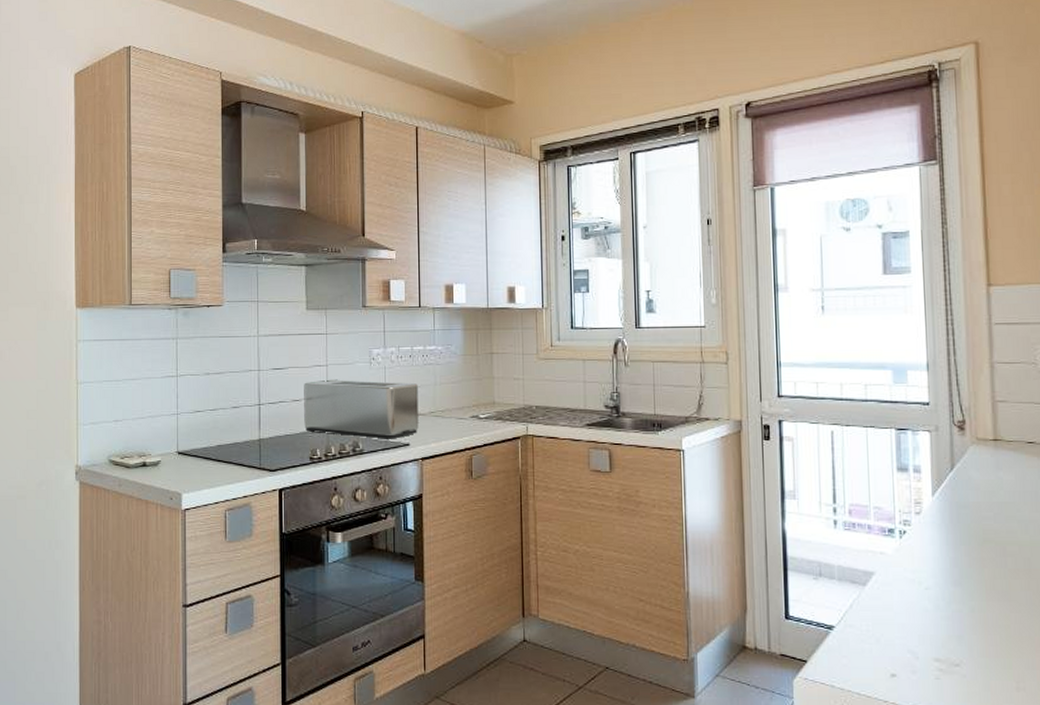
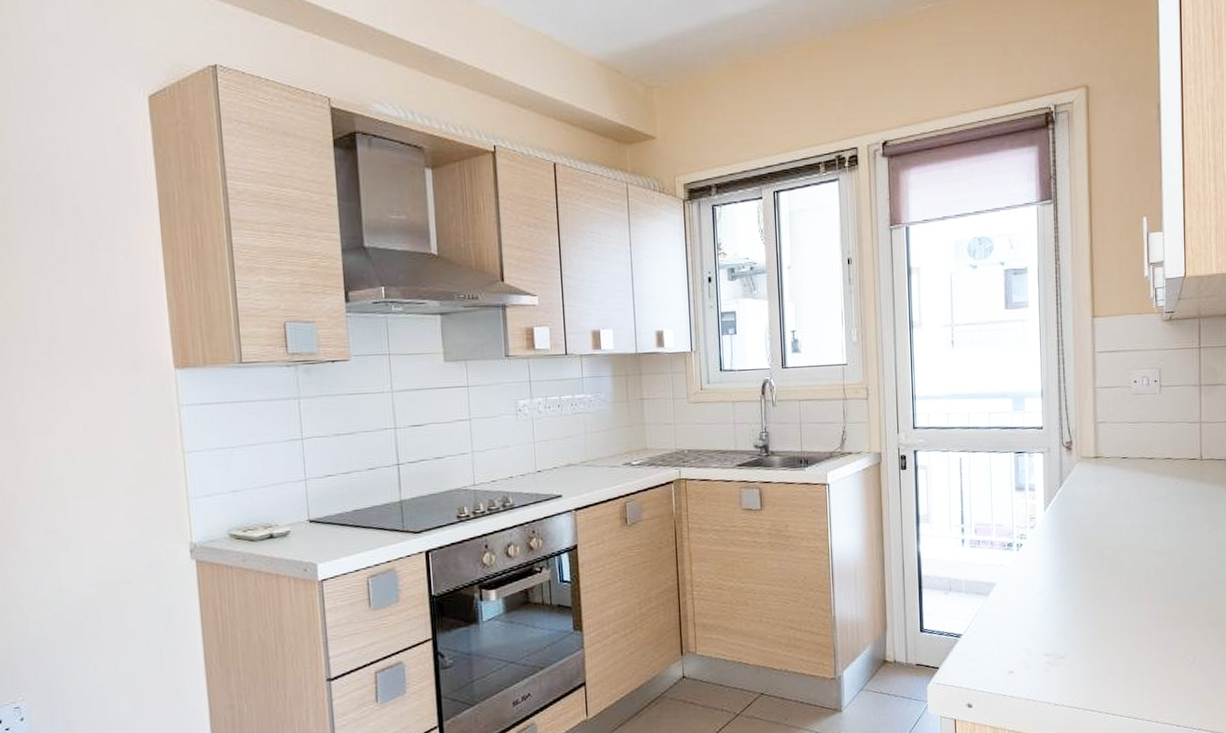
toaster: present [305,379,419,439] -> none [447,433,571,492]

